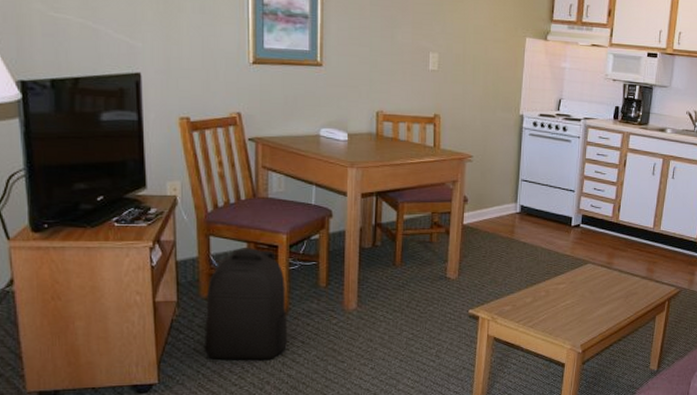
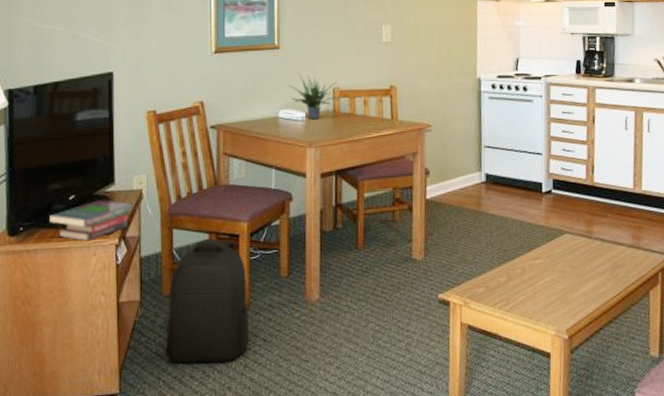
books: none [76,203,166,243] -> present [49,200,132,242]
potted plant: none [330,93,384,141] -> present [288,73,340,120]

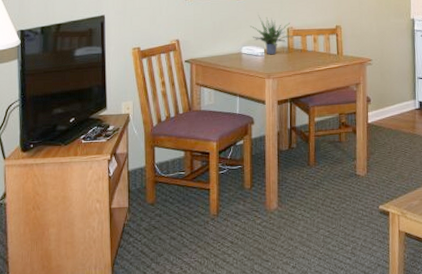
books: present [49,200,132,242] -> none [54,122,121,157]
backpack: present [165,239,250,364] -> none [149,156,219,261]

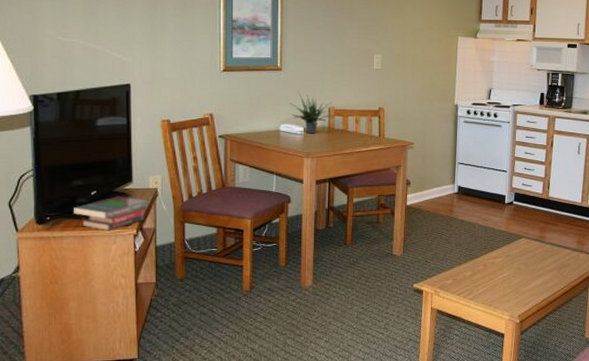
books: none [54,122,121,157] -> present [74,196,148,232]

